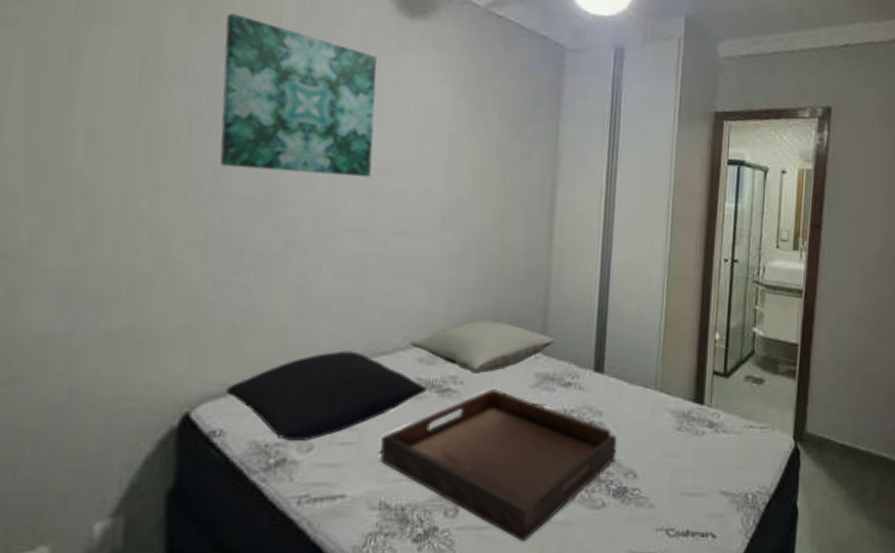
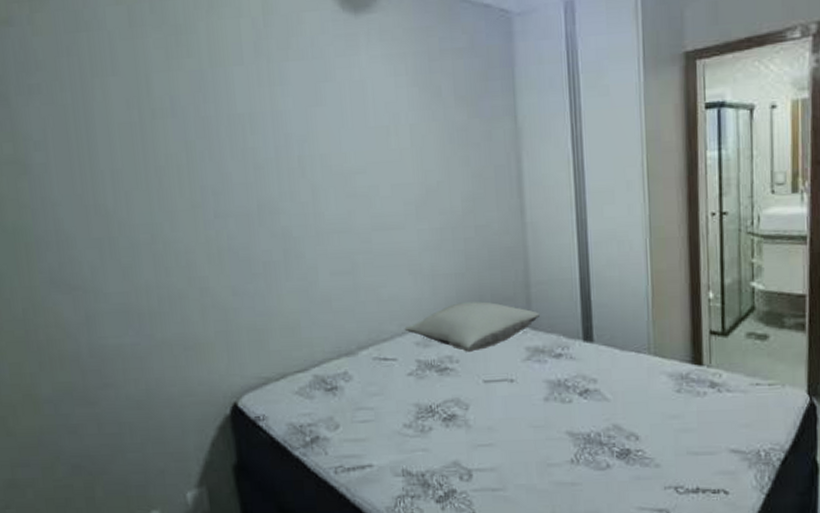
wall art: present [220,13,377,178] -> none [196,44,344,188]
pillow: present [225,350,427,442] -> none [261,340,427,422]
serving tray: present [380,389,617,542] -> none [395,365,616,501]

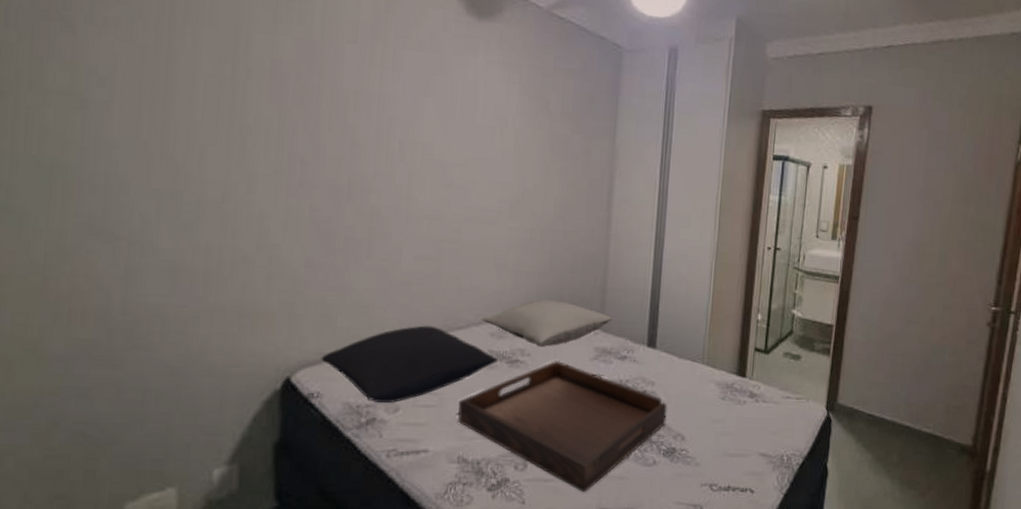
pillow: none [261,340,427,422] -> present [321,325,498,404]
serving tray: none [395,365,616,501] -> present [458,361,668,493]

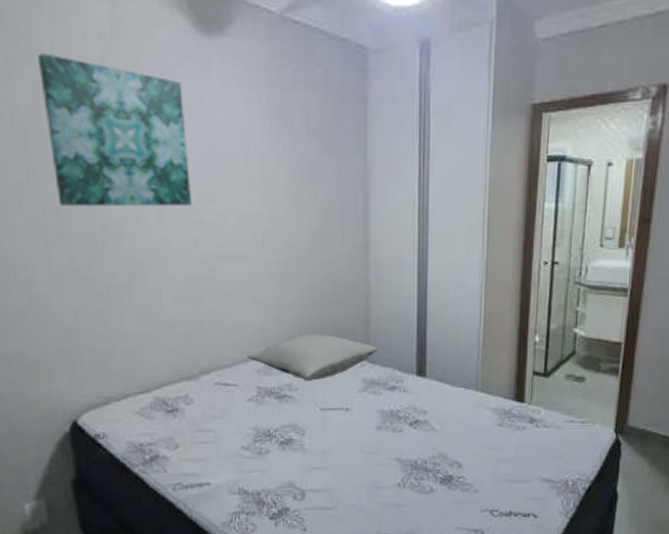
wall art: none [307,15,448,170] -> present [38,53,191,207]
pillow: present [321,325,498,404] -> none [101,365,267,442]
serving tray: present [458,361,668,493] -> none [234,394,442,520]

